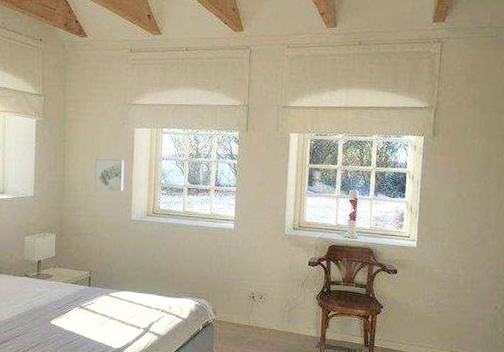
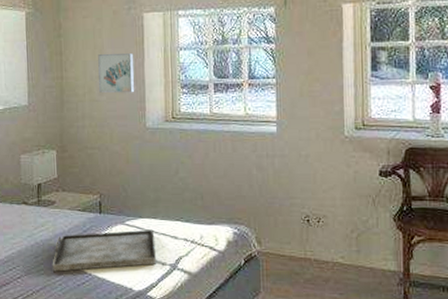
serving tray: none [46,300,133,332] -> present [52,229,156,272]

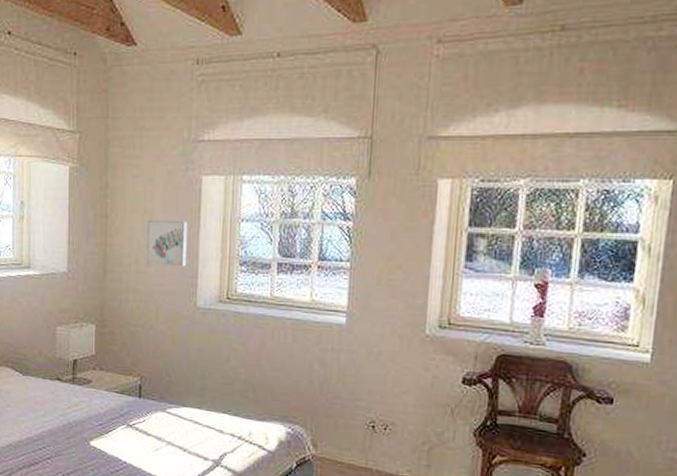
serving tray: present [52,229,156,272] -> none [84,417,198,459]

